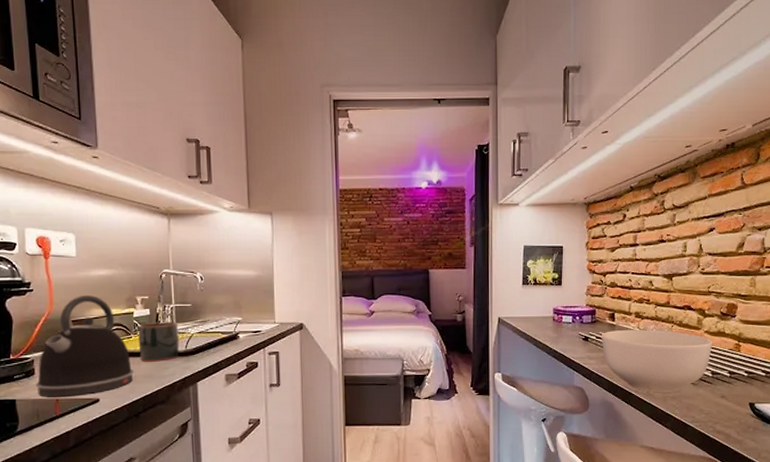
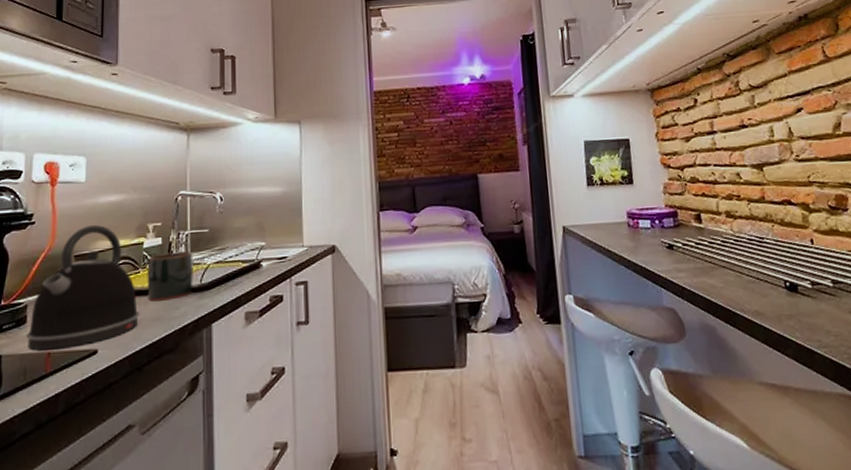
bowl: present [601,330,713,393] -> none [688,231,827,311]

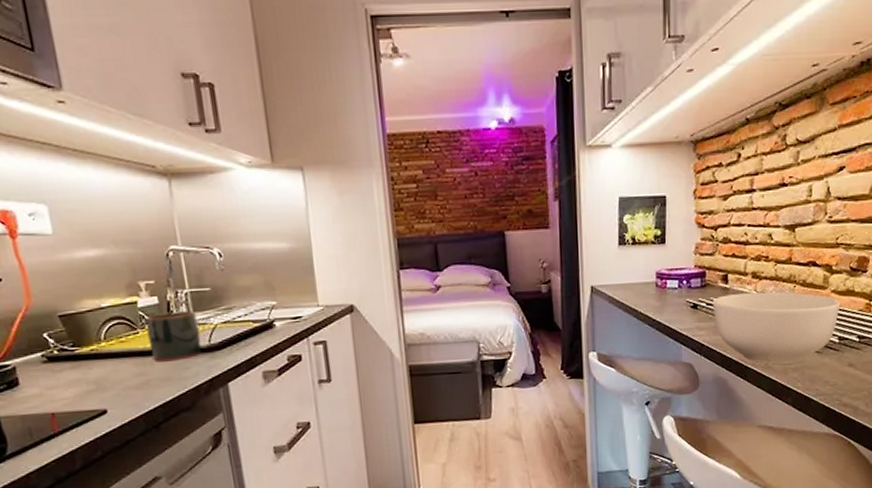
kettle: present [27,224,139,351] -> none [22,282,147,412]
bowl: none [688,231,827,311] -> present [712,292,841,365]

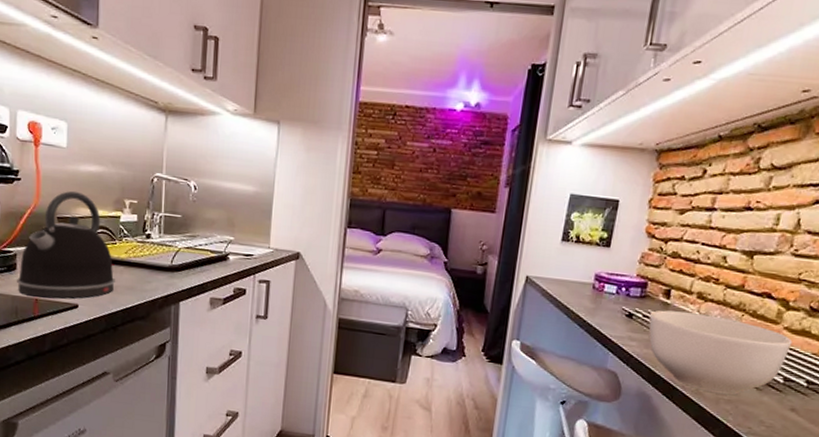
kettle: none [22,282,147,412] -> present [17,190,115,299]
mug: present [145,310,202,362] -> none [122,230,166,275]

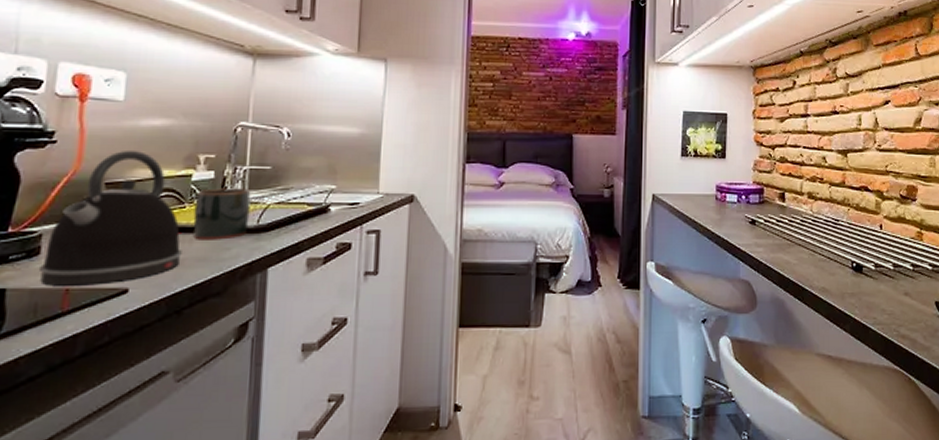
mug: none [122,230,166,275] -> present [193,188,251,240]
bowl: present [648,310,793,396] -> none [770,213,893,289]

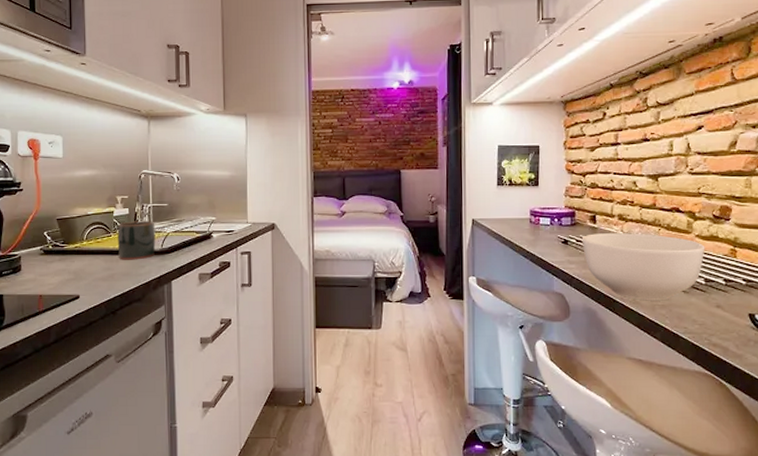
kettle: present [39,149,182,286] -> none [22,194,112,293]
bowl: none [770,213,893,289] -> present [581,233,705,301]

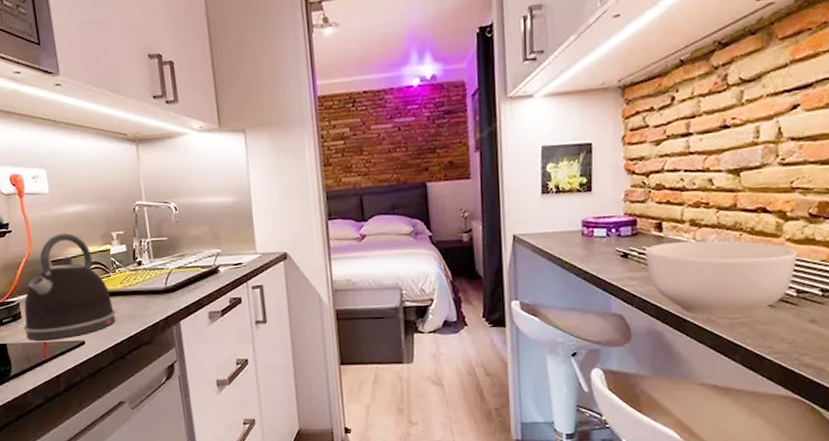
kettle: none [22,194,112,293] -> present [24,232,116,341]
mug: present [117,221,156,260] -> none [116,257,160,302]

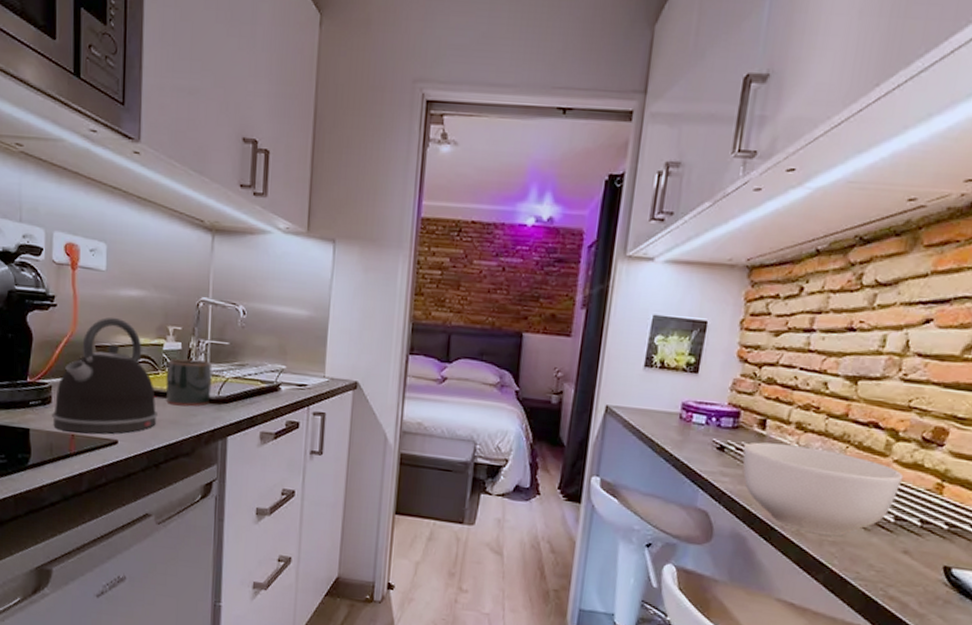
mug: none [116,257,160,302] -> present [165,359,213,407]

